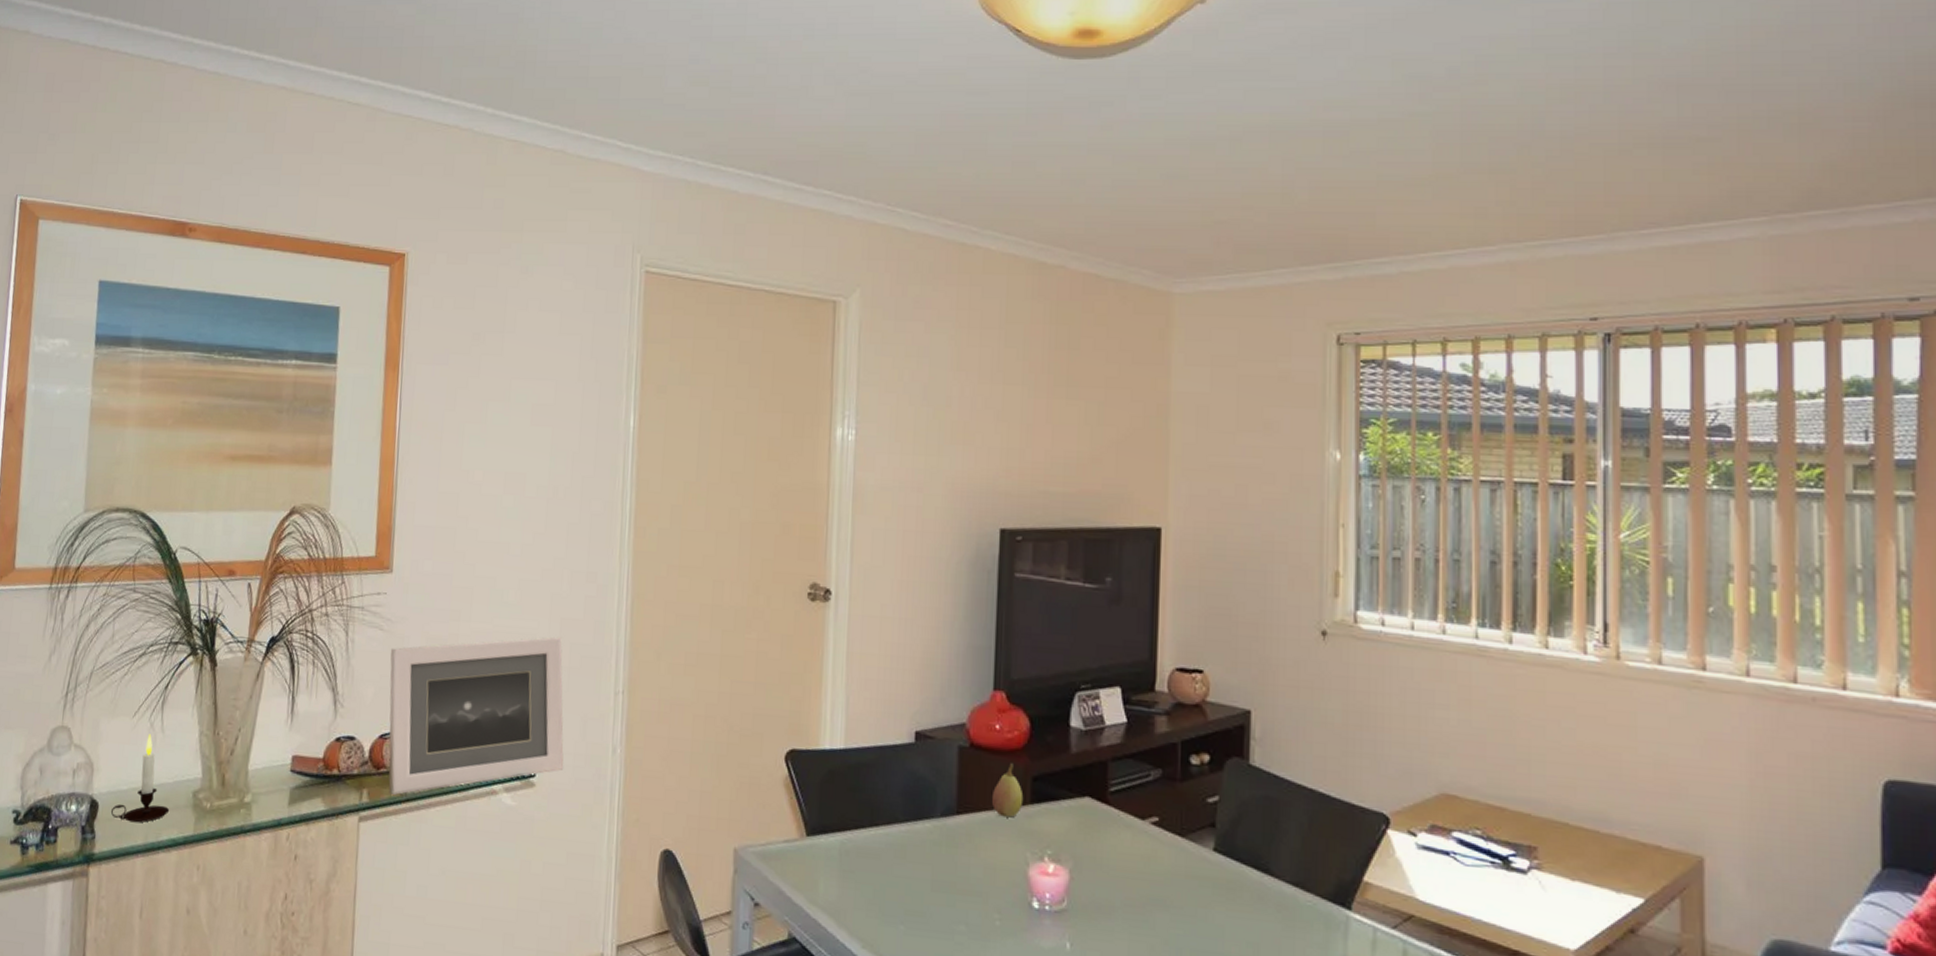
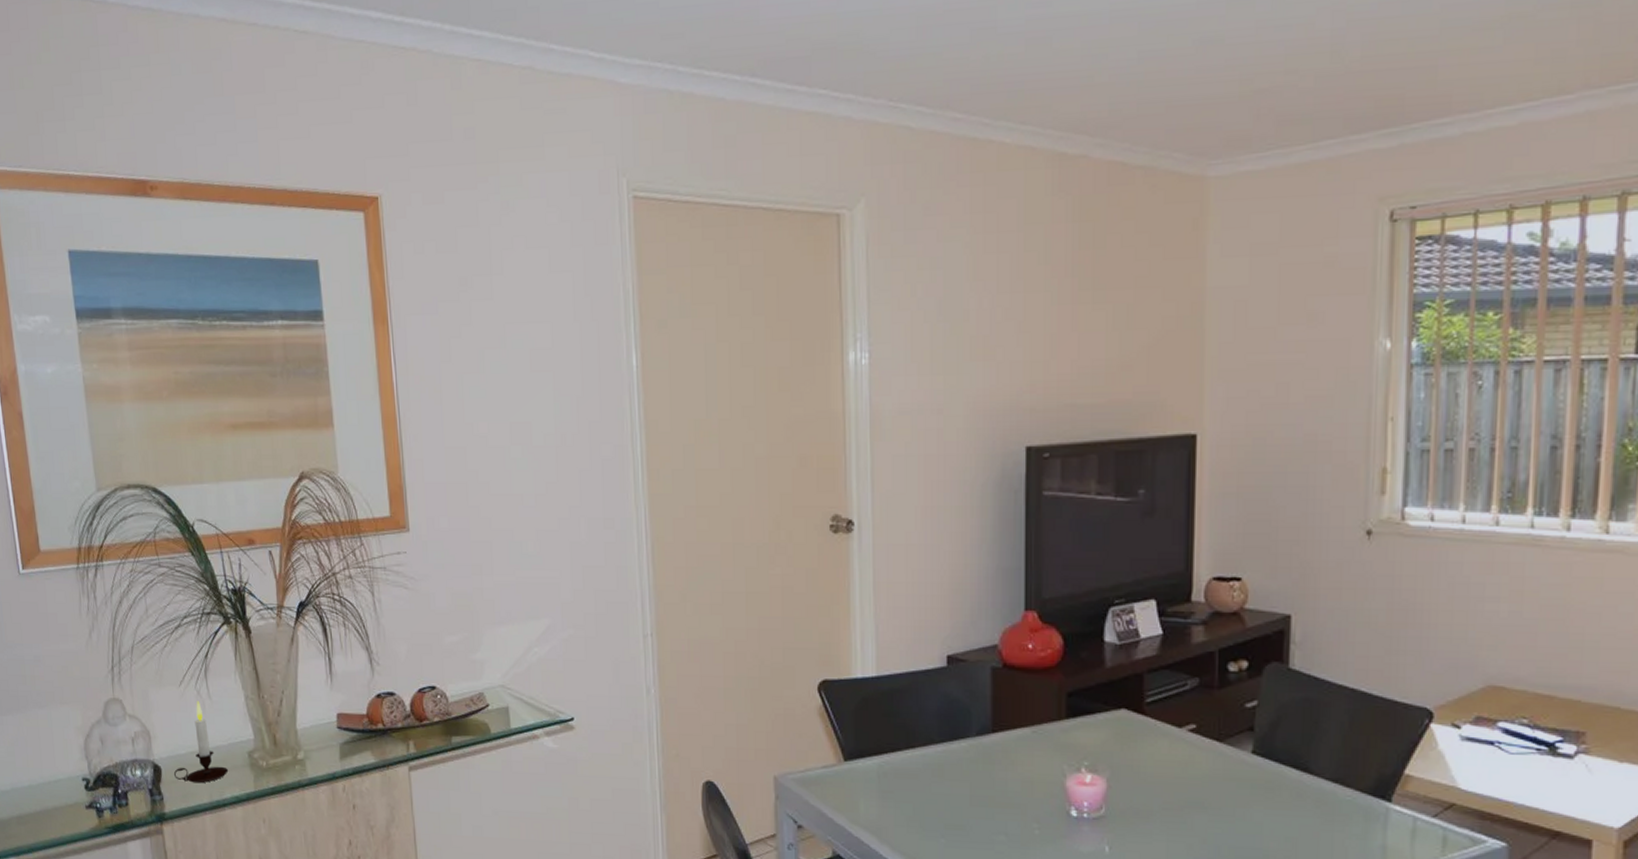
picture frame: present [388,636,564,795] -> none [418,584,601,744]
fruit: present [991,763,1024,818] -> none [1026,681,1059,733]

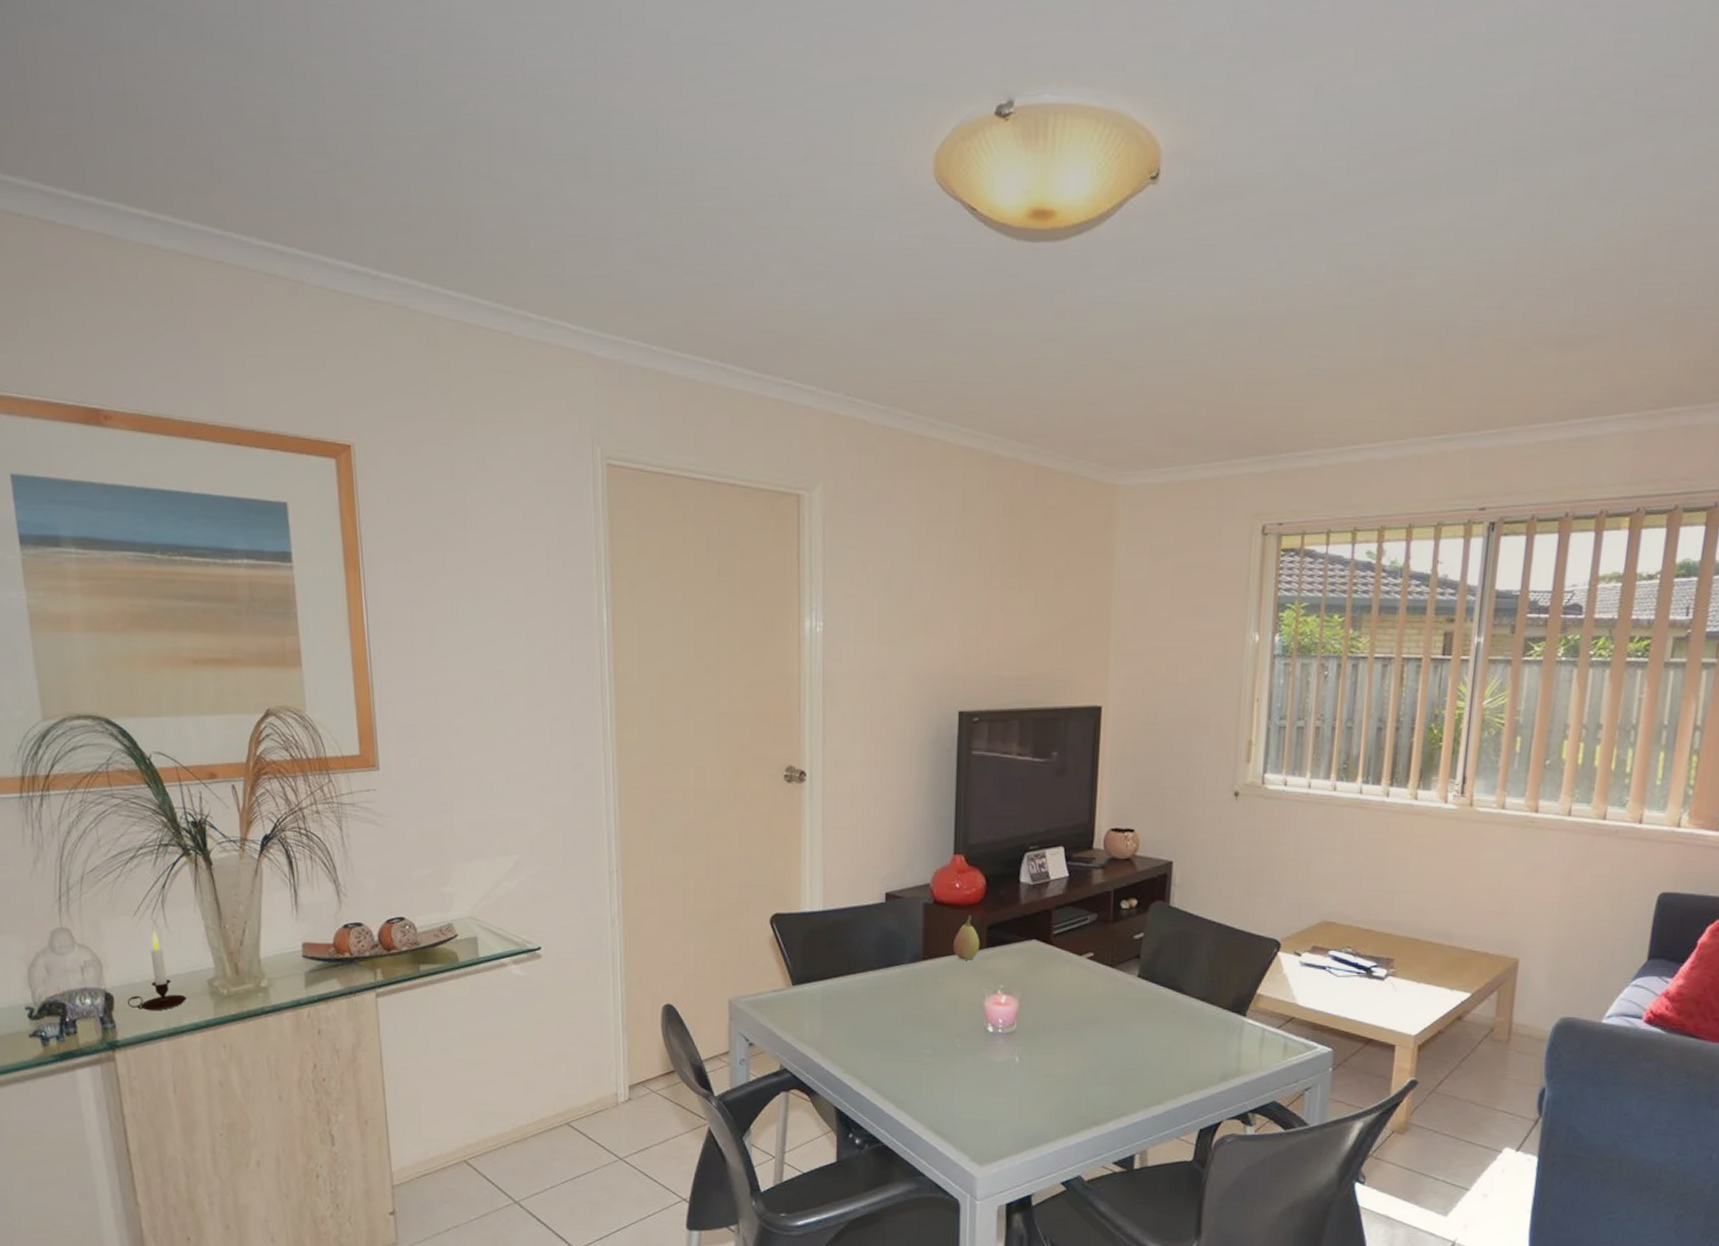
fruit: none [1026,681,1059,733] -> present [952,915,980,960]

